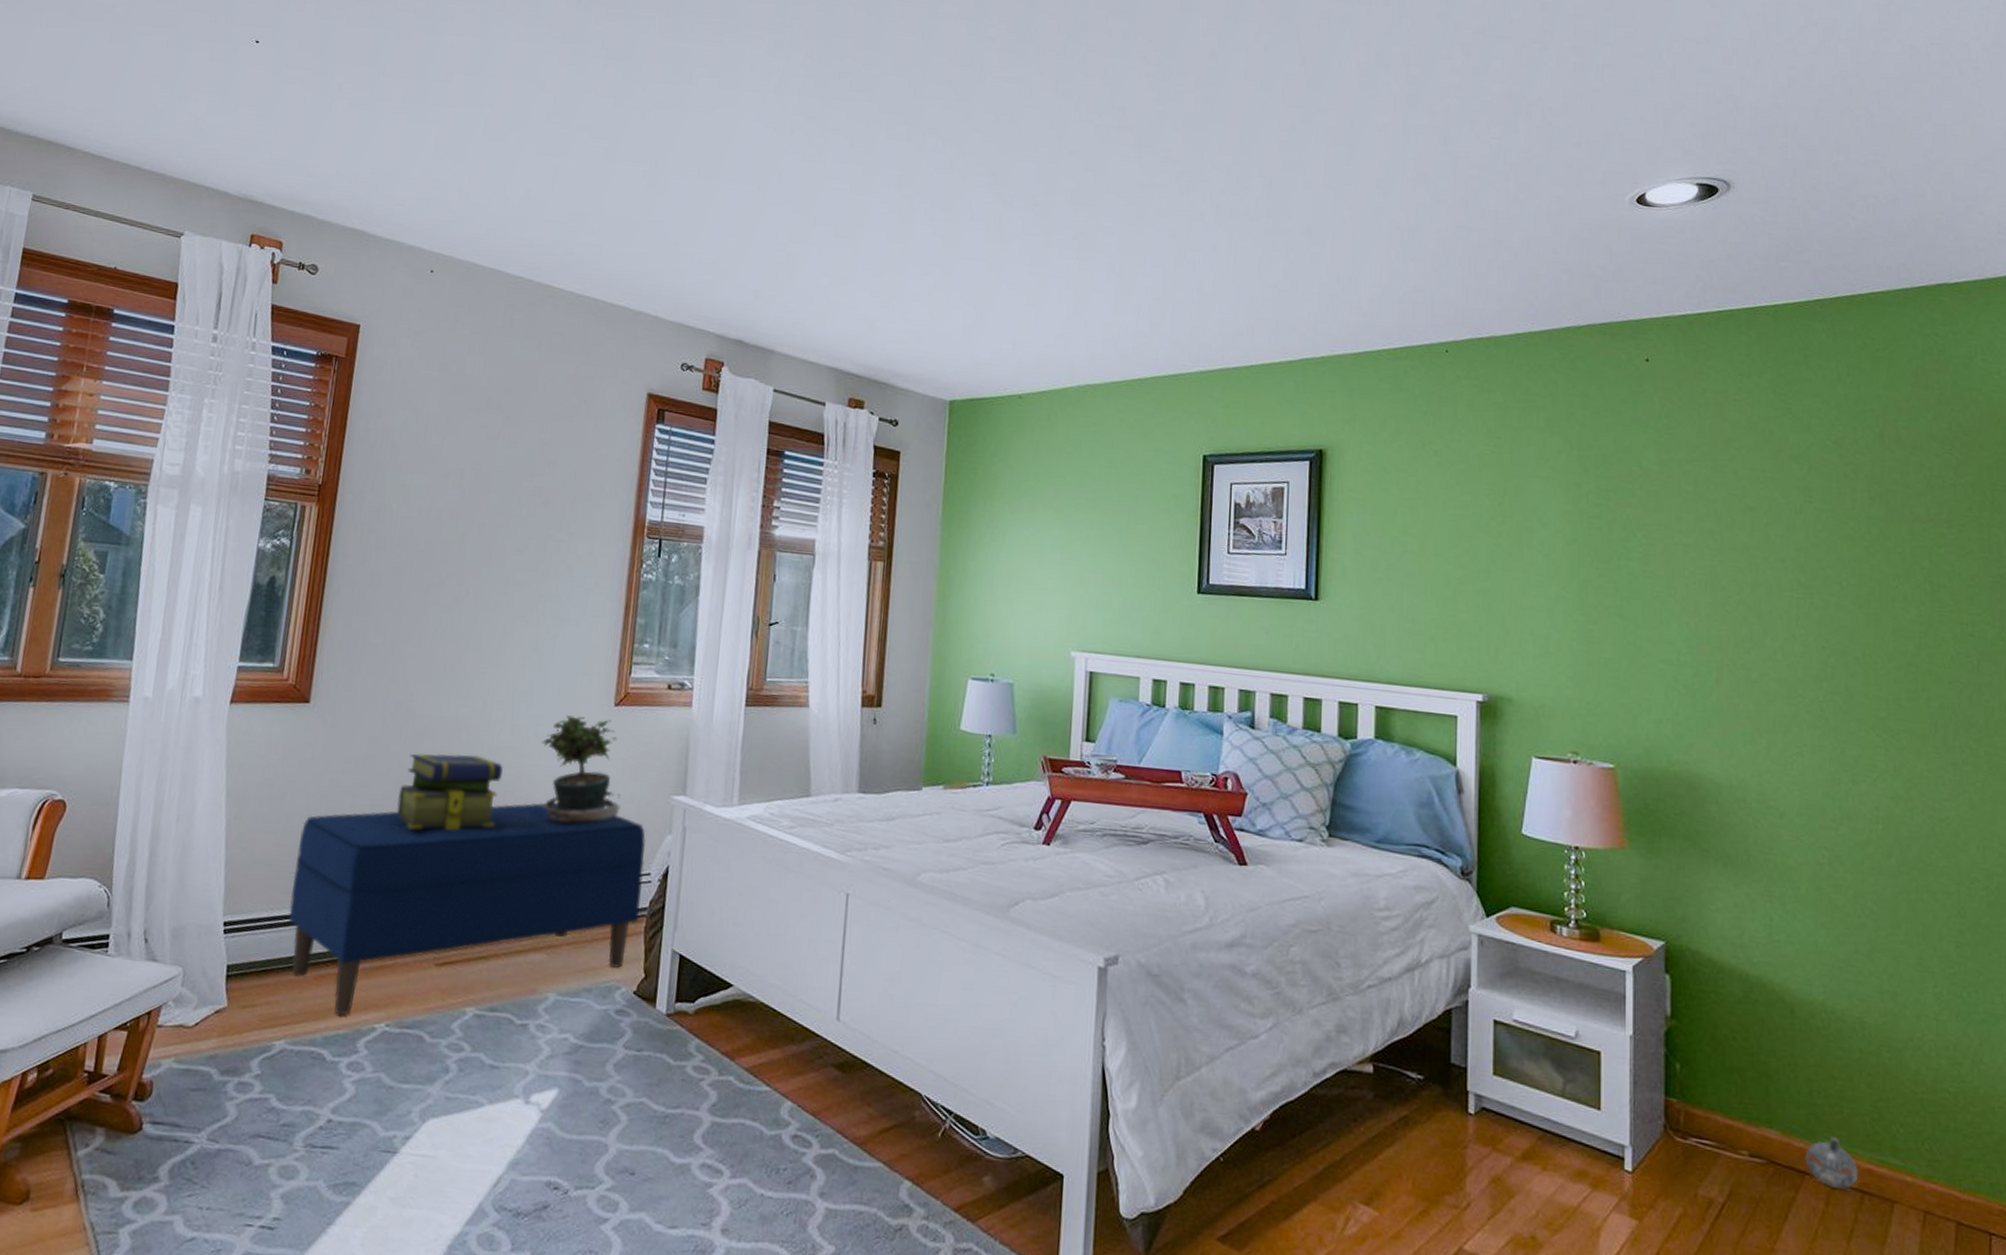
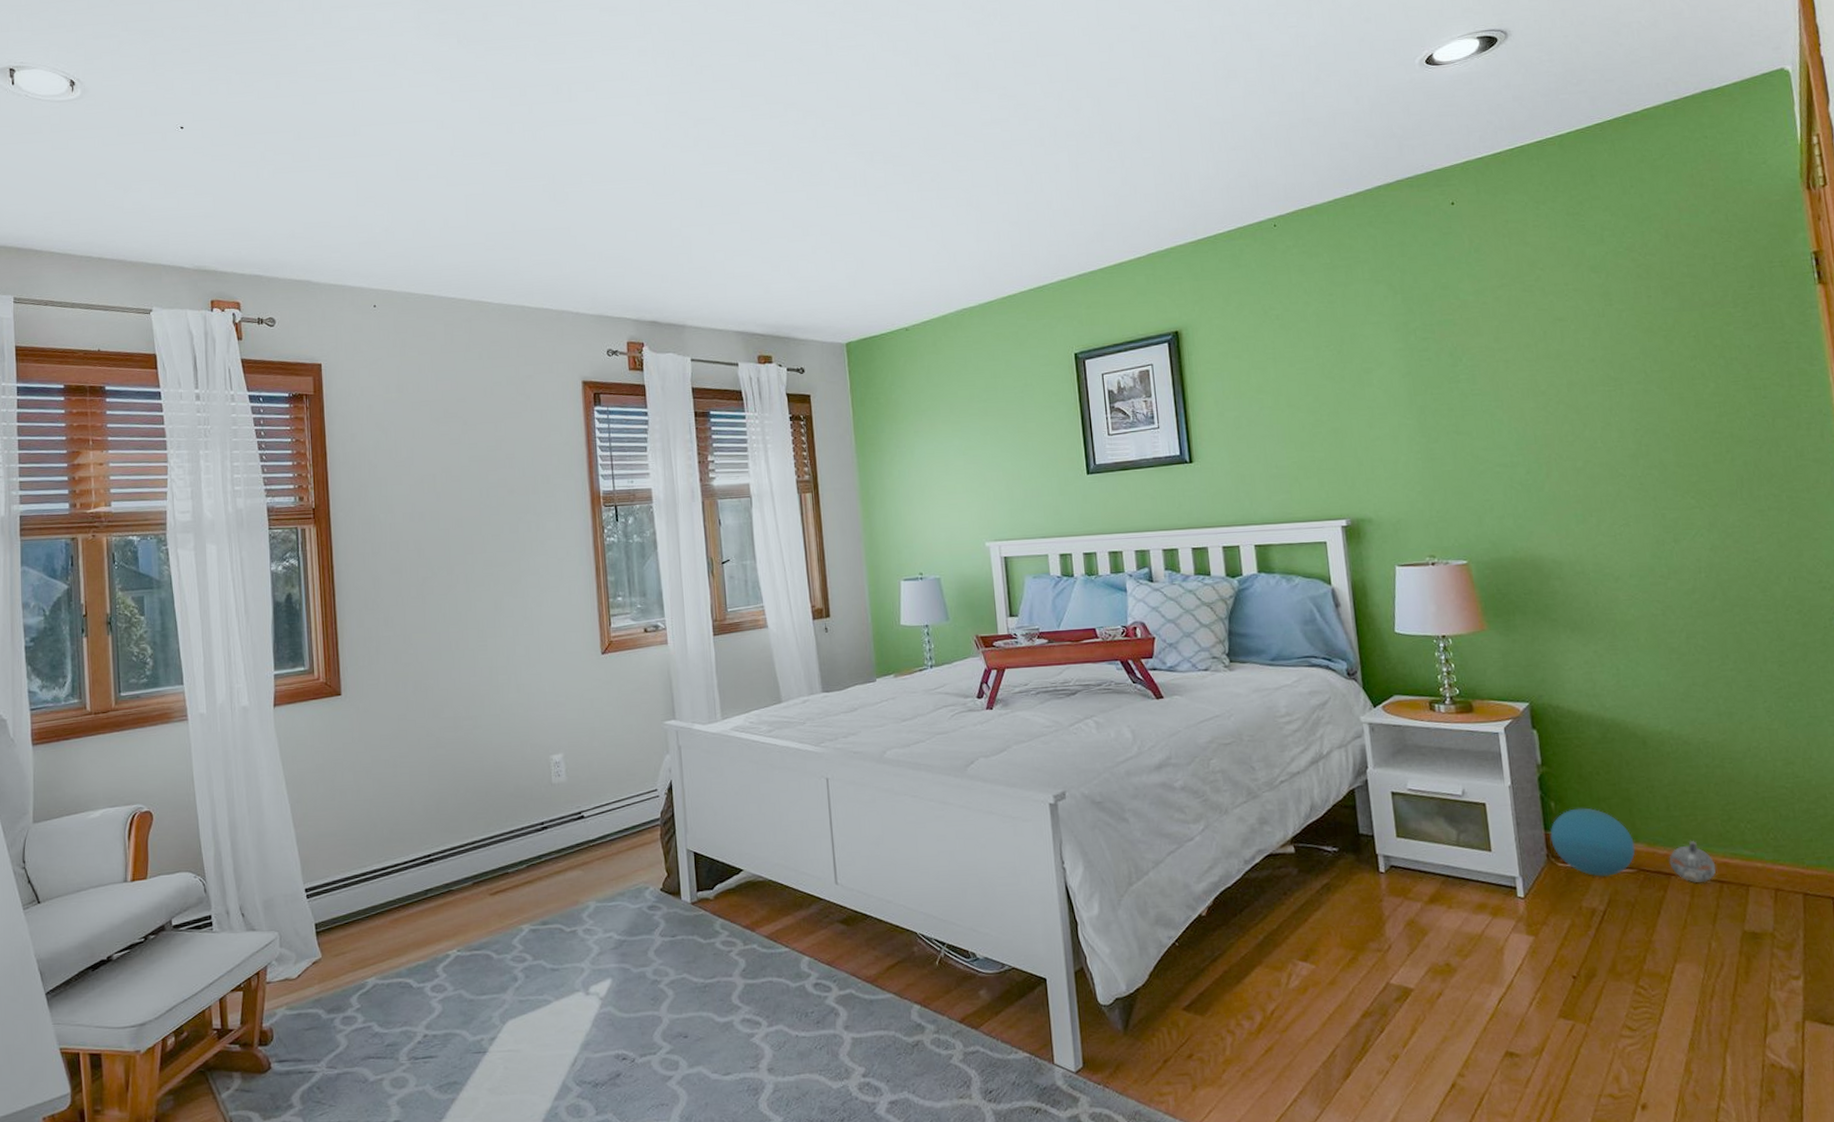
bench: present [288,802,646,1015] -> none [355,743,653,949]
stack of books: present [396,753,503,831] -> none [431,715,517,787]
potted plant: present [540,714,621,824] -> none [545,667,622,760]
ball: none [1671,1075,1767,1163] -> present [1550,808,1636,877]

